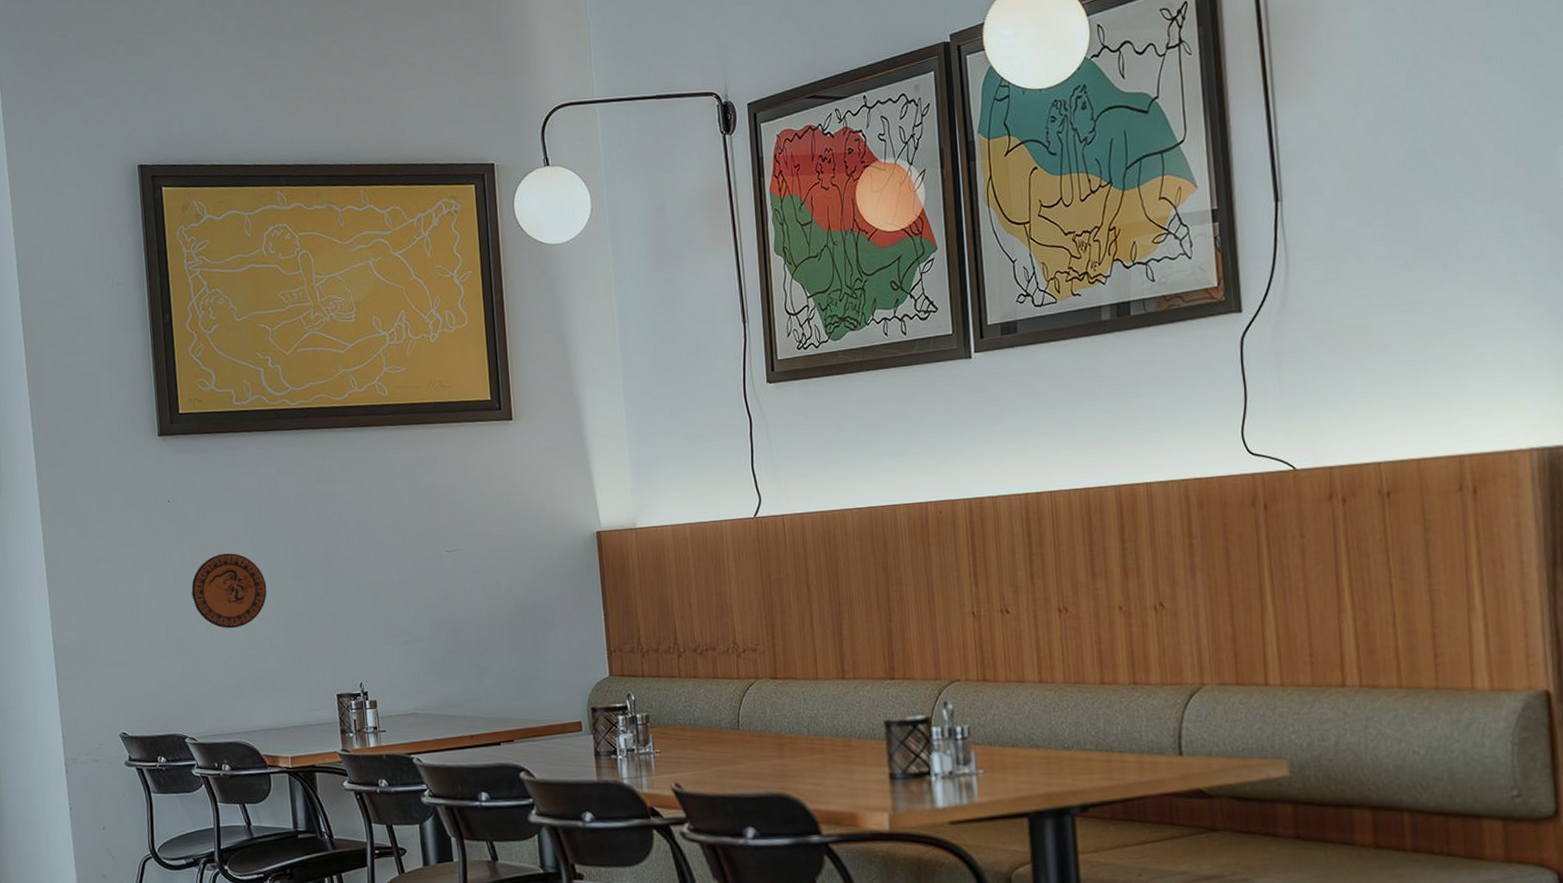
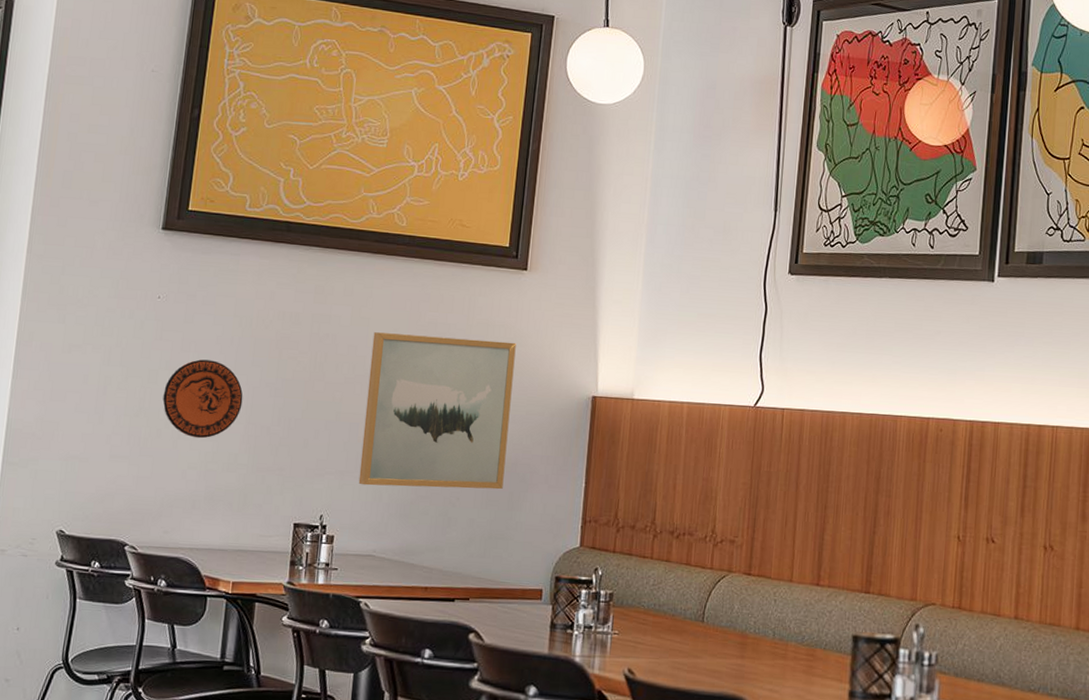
wall art: none [377,491,527,649] -> present [358,332,516,490]

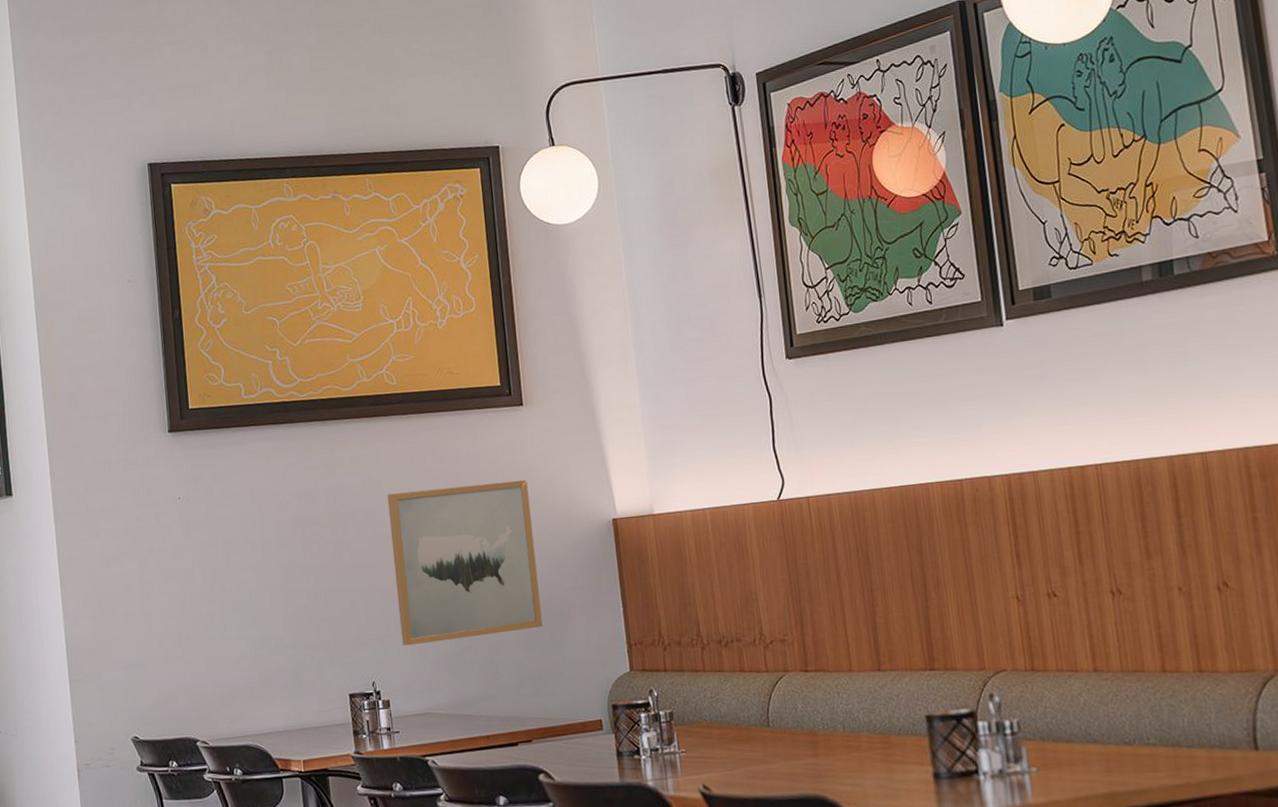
decorative plate: present [162,359,243,439] -> none [201,549,278,628]

